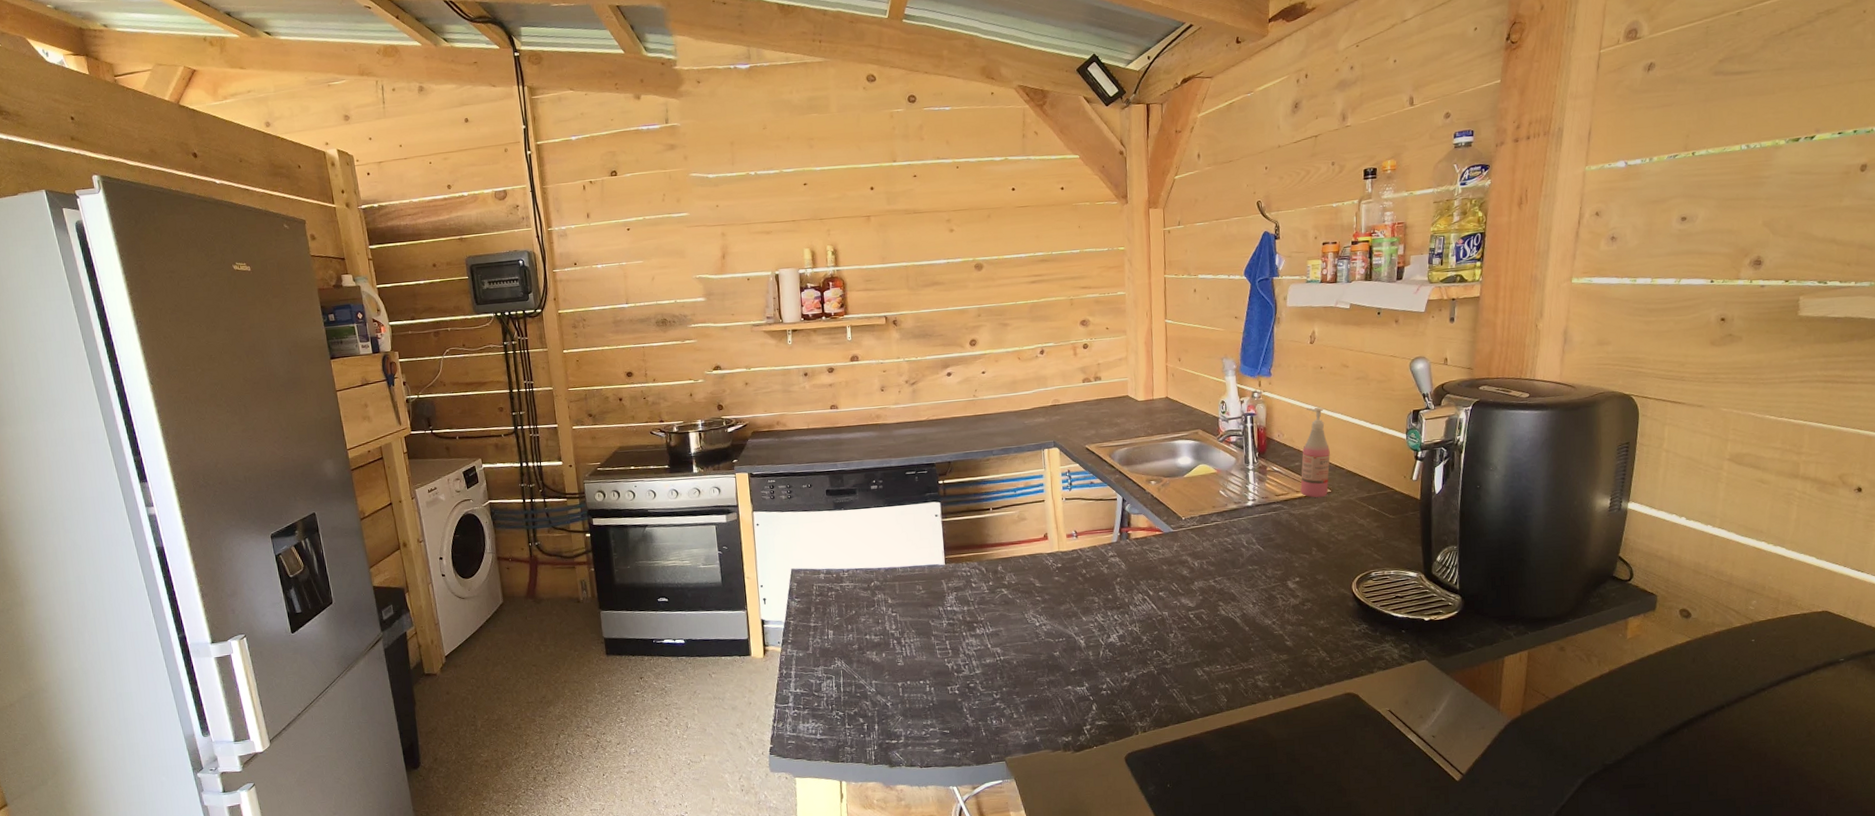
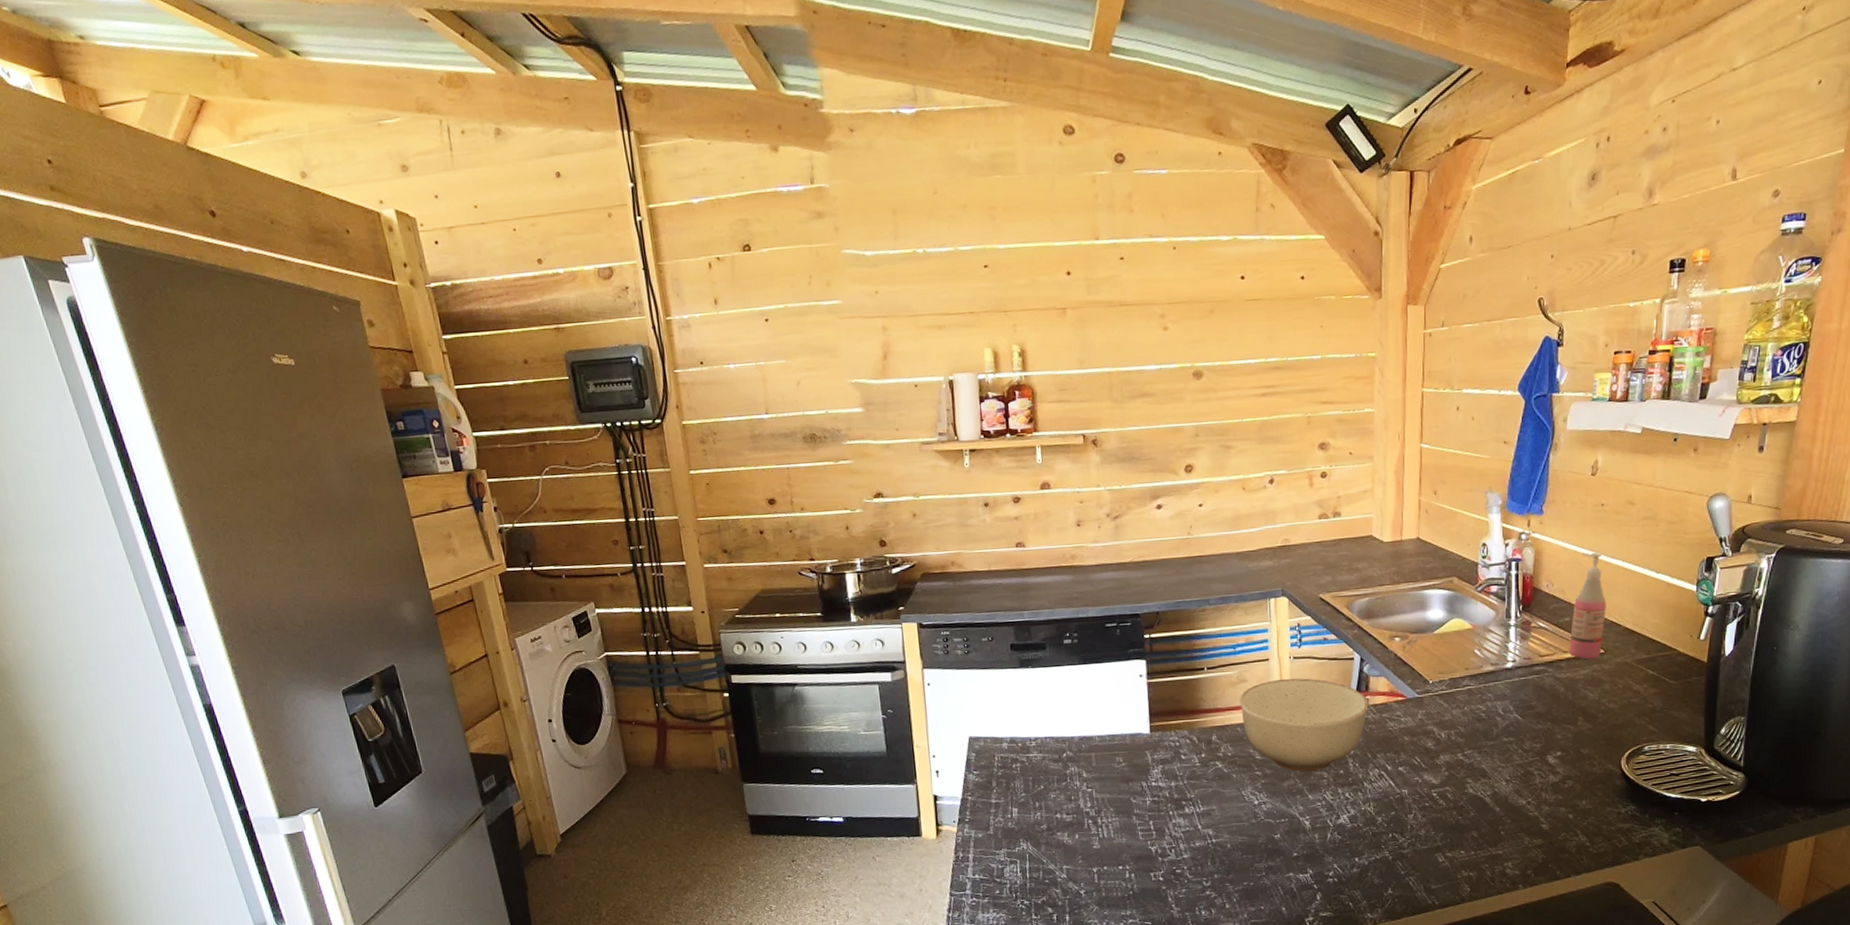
bowl: none [1020,516,1131,597] -> present [1239,678,1369,772]

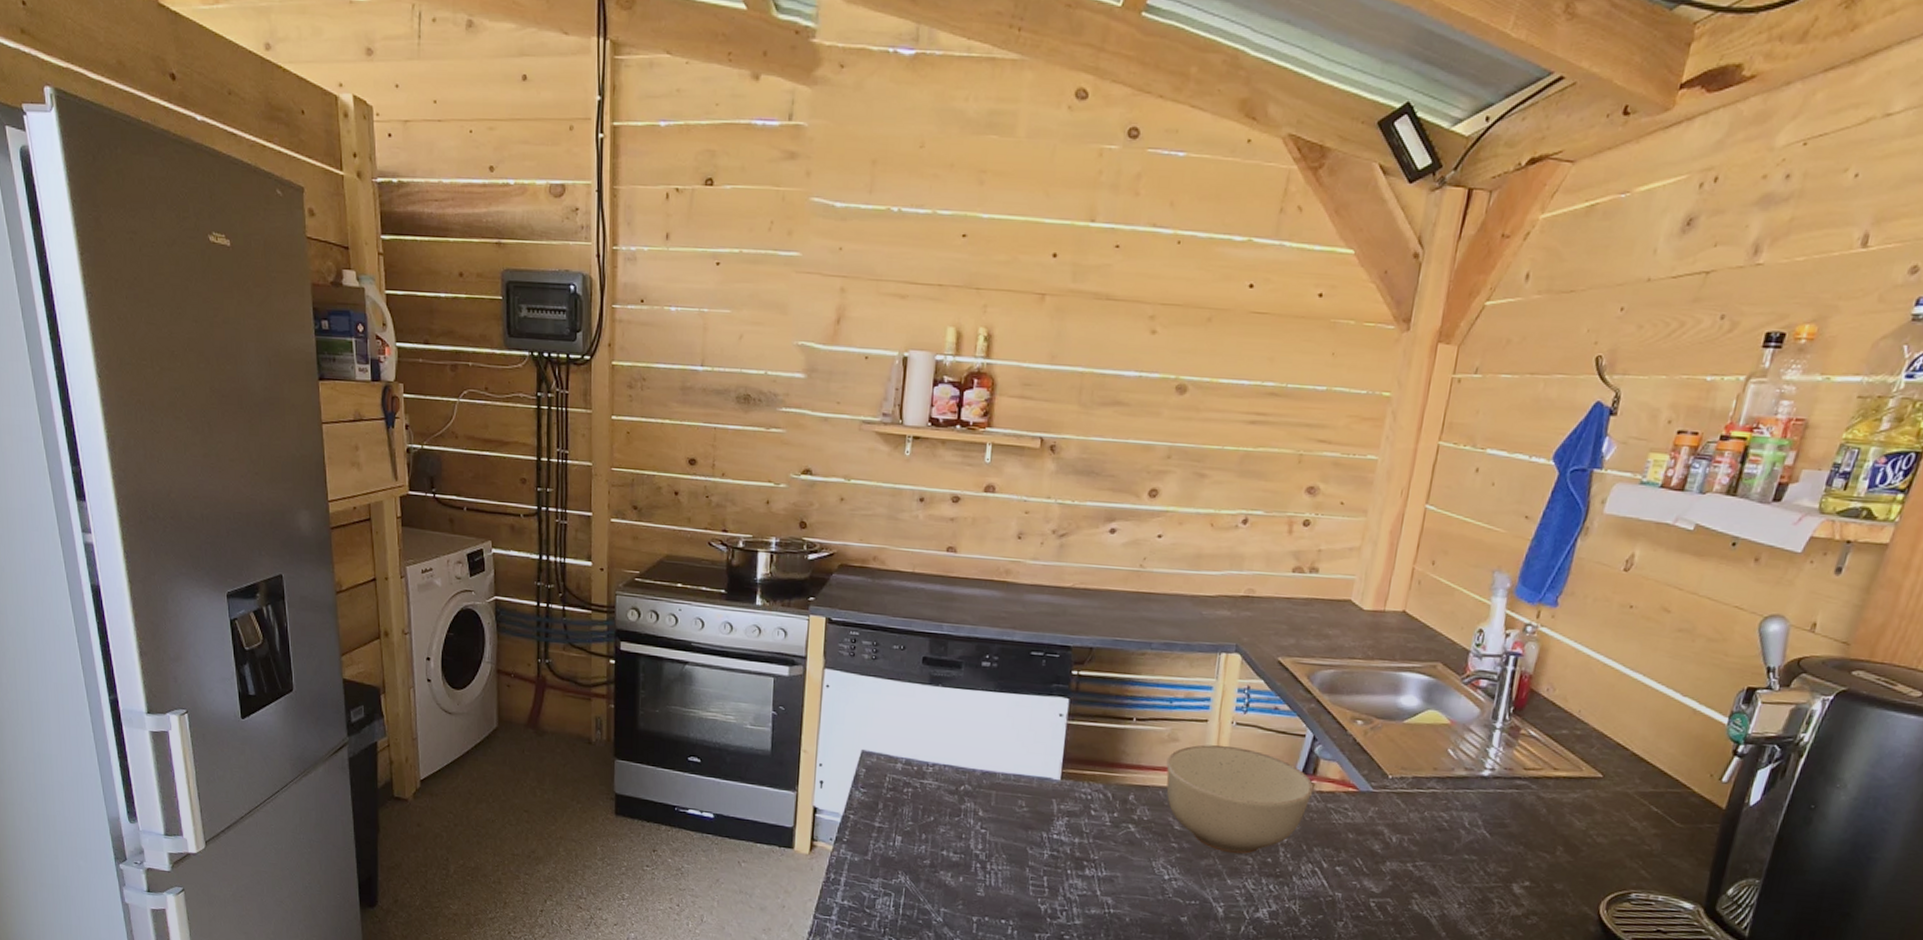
soap dispenser: present [1569,552,1606,660] -> none [1560,658,1621,783]

